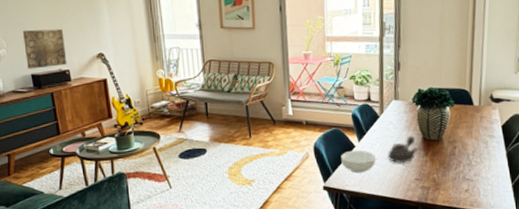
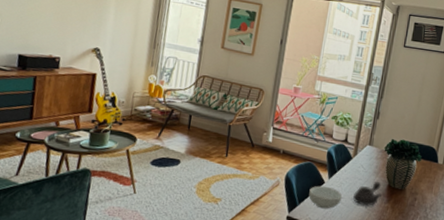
wall art: present [22,28,67,70] -> none [16,10,64,52]

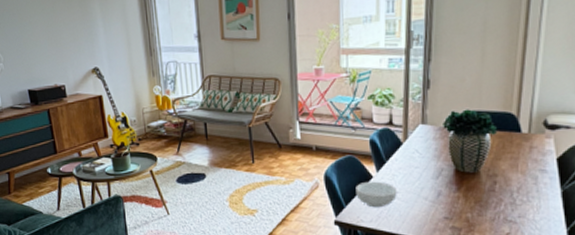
teapot: present [353,182,382,206] -> none [412,168,448,199]

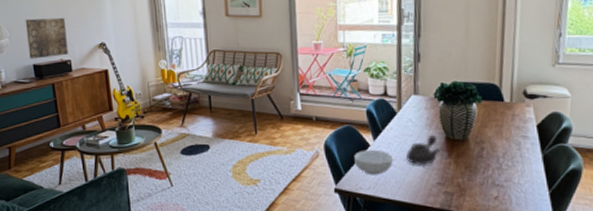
wall art: none [18,41,62,85] -> present [25,17,69,60]
teapot: none [412,168,448,199] -> present [406,135,440,165]

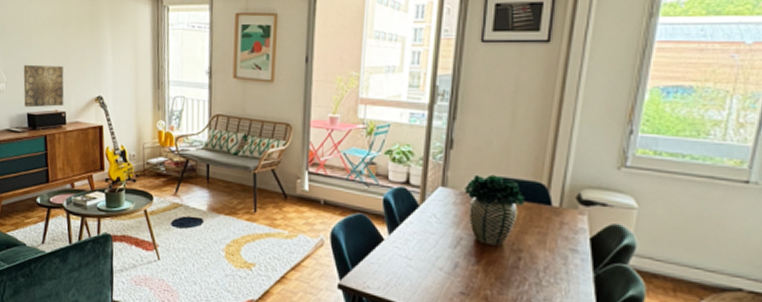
cereal bowl: present [354,149,393,175] -> none [364,243,409,275]
teapot: present [406,135,440,165] -> none [426,236,467,270]

